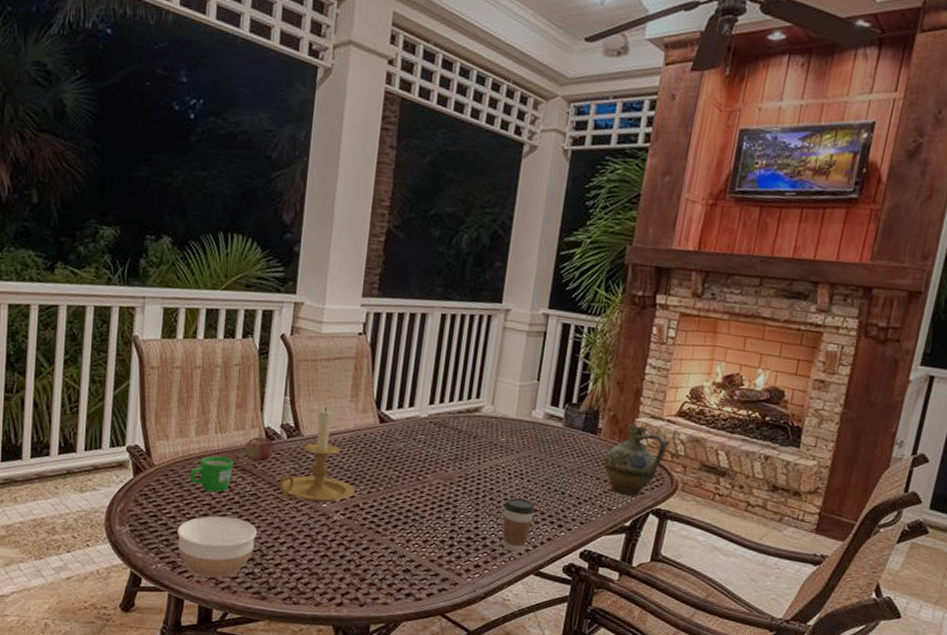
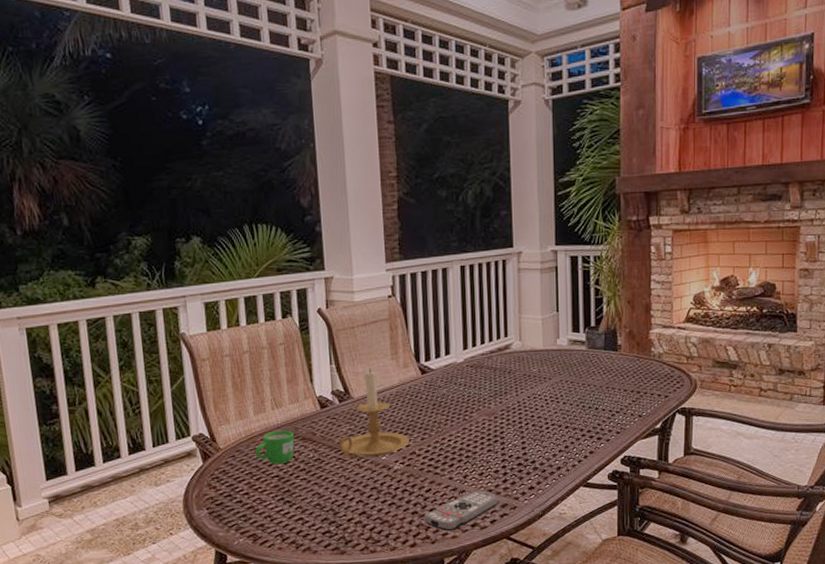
bowl: present [176,516,257,578] -> none [251,484,326,543]
apple: present [245,435,274,462] -> none [302,404,329,429]
remote control: none [355,558,439,597] -> present [423,491,498,531]
coffee cup: present [502,498,535,553] -> none [546,420,574,470]
pitcher: present [603,424,671,497] -> none [627,336,684,401]

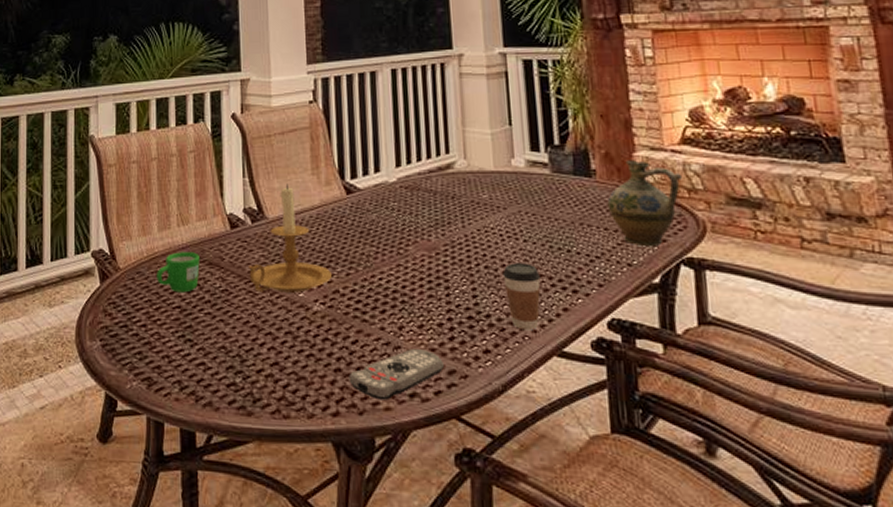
coffee cup: none [546,420,574,470] -> present [502,263,541,331]
pitcher: none [627,336,684,401] -> present [607,160,683,246]

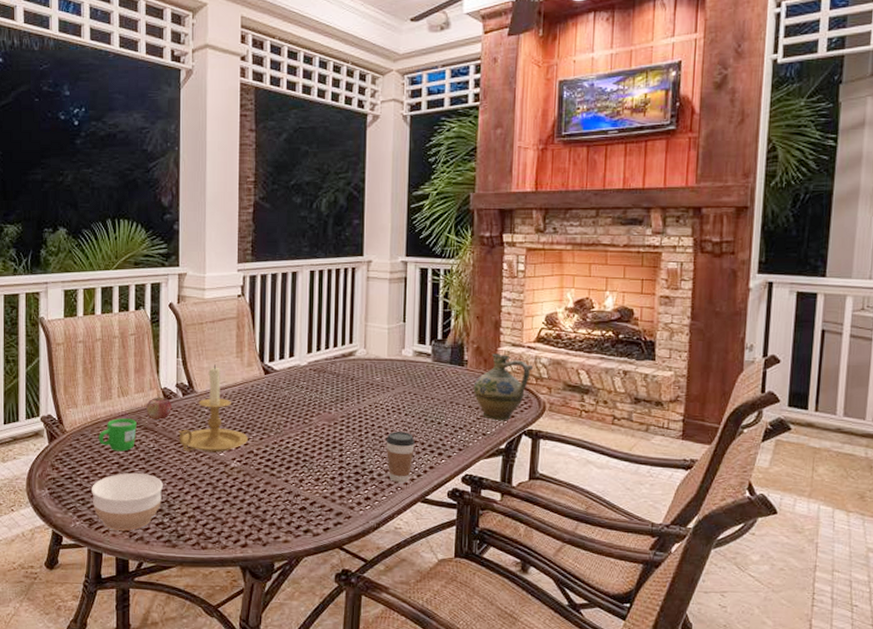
bowl: none [149,320,233,394] -> present [91,473,163,531]
apple: none [210,223,239,253] -> present [146,395,172,420]
remote control: present [348,349,444,401] -> none [256,497,333,535]

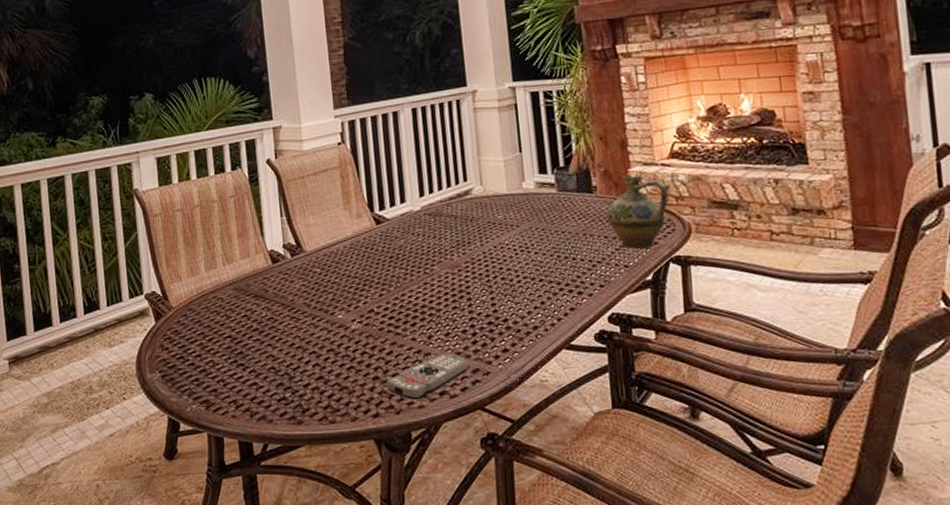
bowl: present [91,473,163,531] -> none [204,345,281,411]
mug: present [99,418,137,452] -> none [207,287,246,324]
apple: present [146,395,172,420] -> none [254,259,281,286]
candle holder: present [179,364,248,453] -> none [291,219,366,317]
remote control: none [256,497,333,535] -> present [386,354,469,400]
coffee cup: present [386,432,415,483] -> none [517,272,551,330]

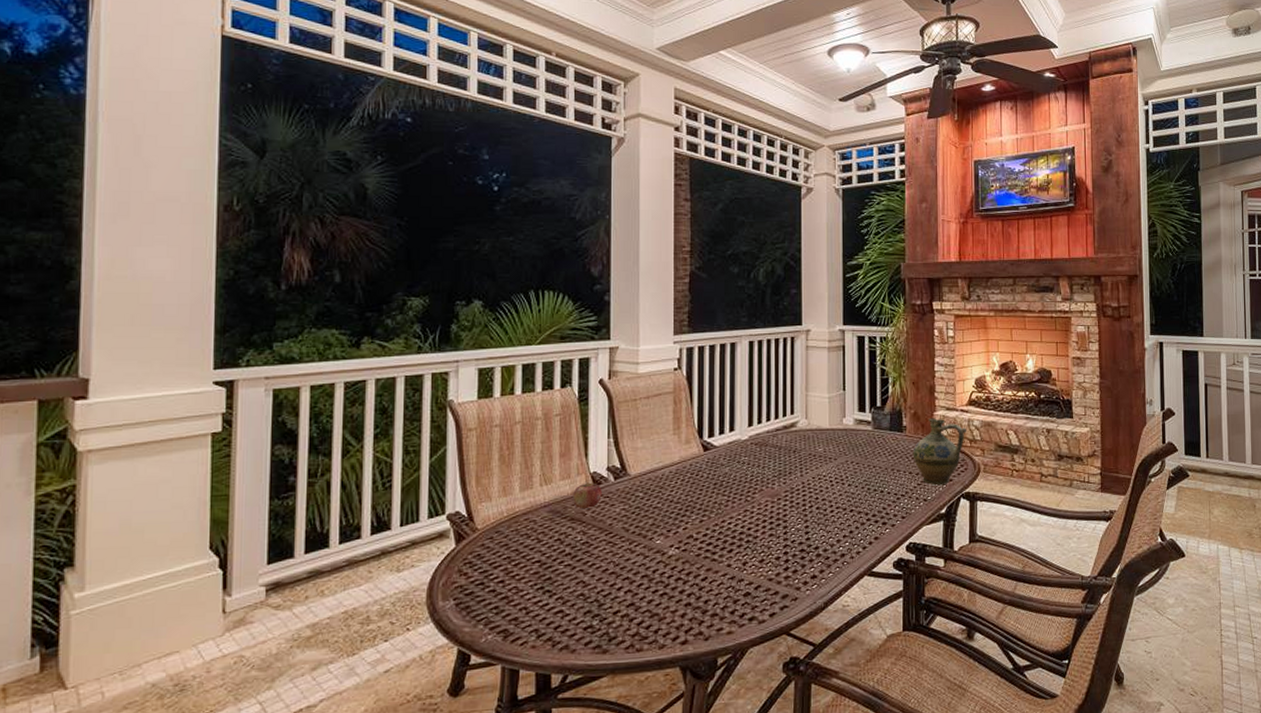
apple: none [254,259,281,286] -> present [573,481,602,509]
remote control: present [386,354,469,400] -> none [697,580,779,626]

